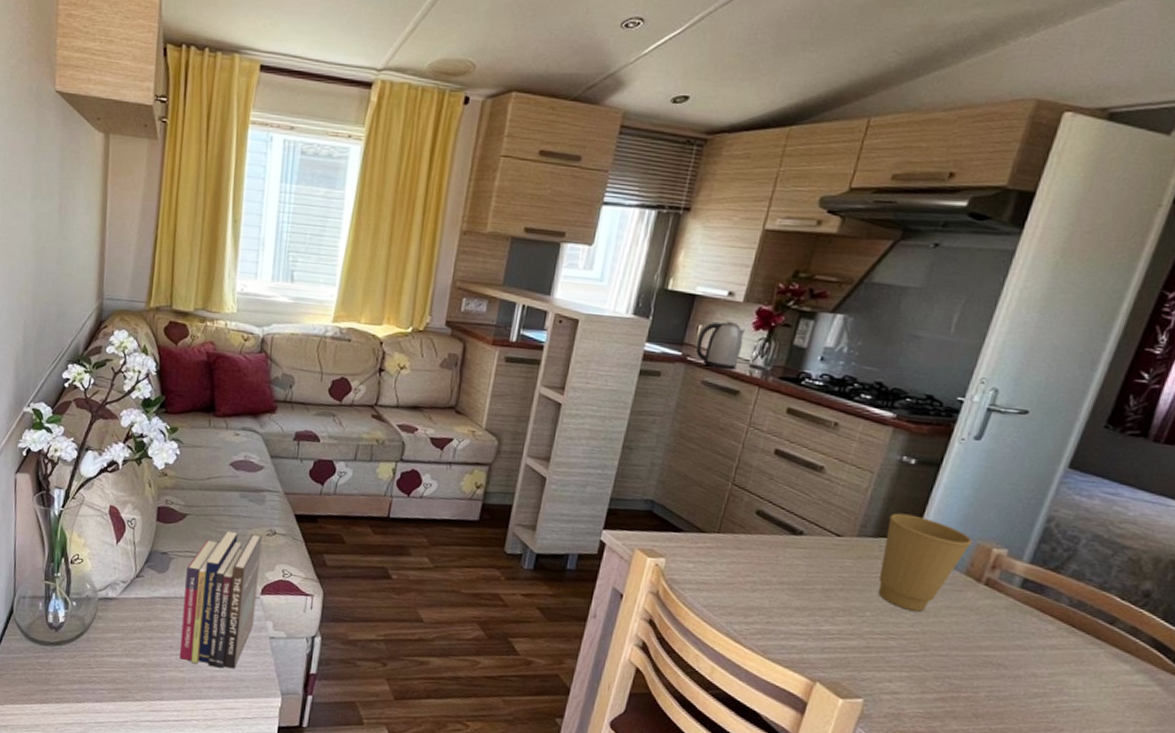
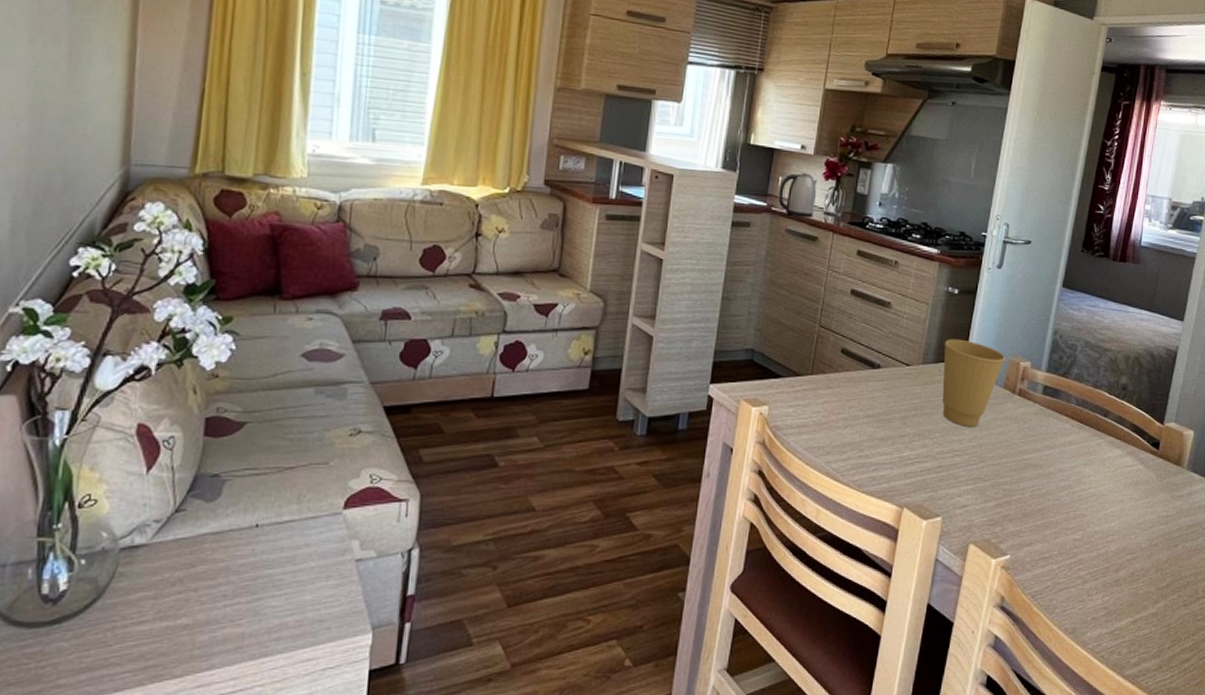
books: present [179,530,263,669] -> none [236,436,345,611]

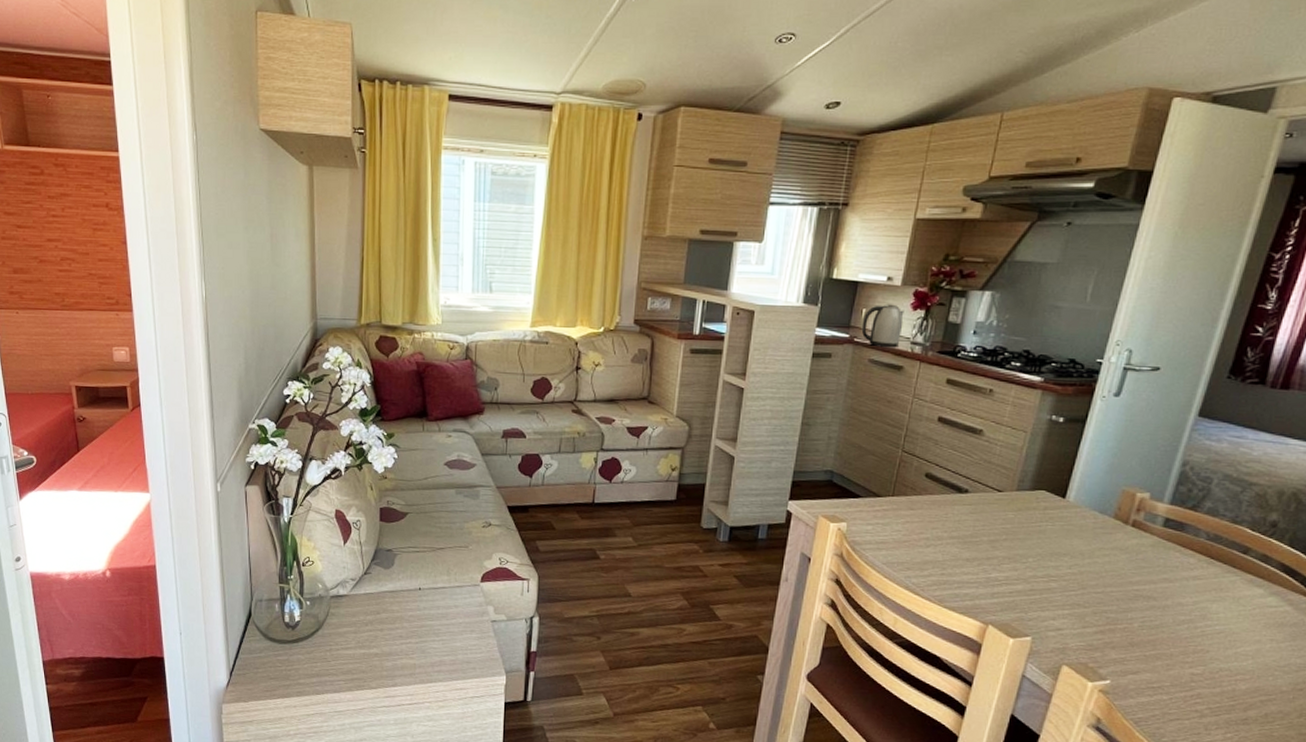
cup: present [942,339,1006,427] -> none [1037,467,1119,555]

